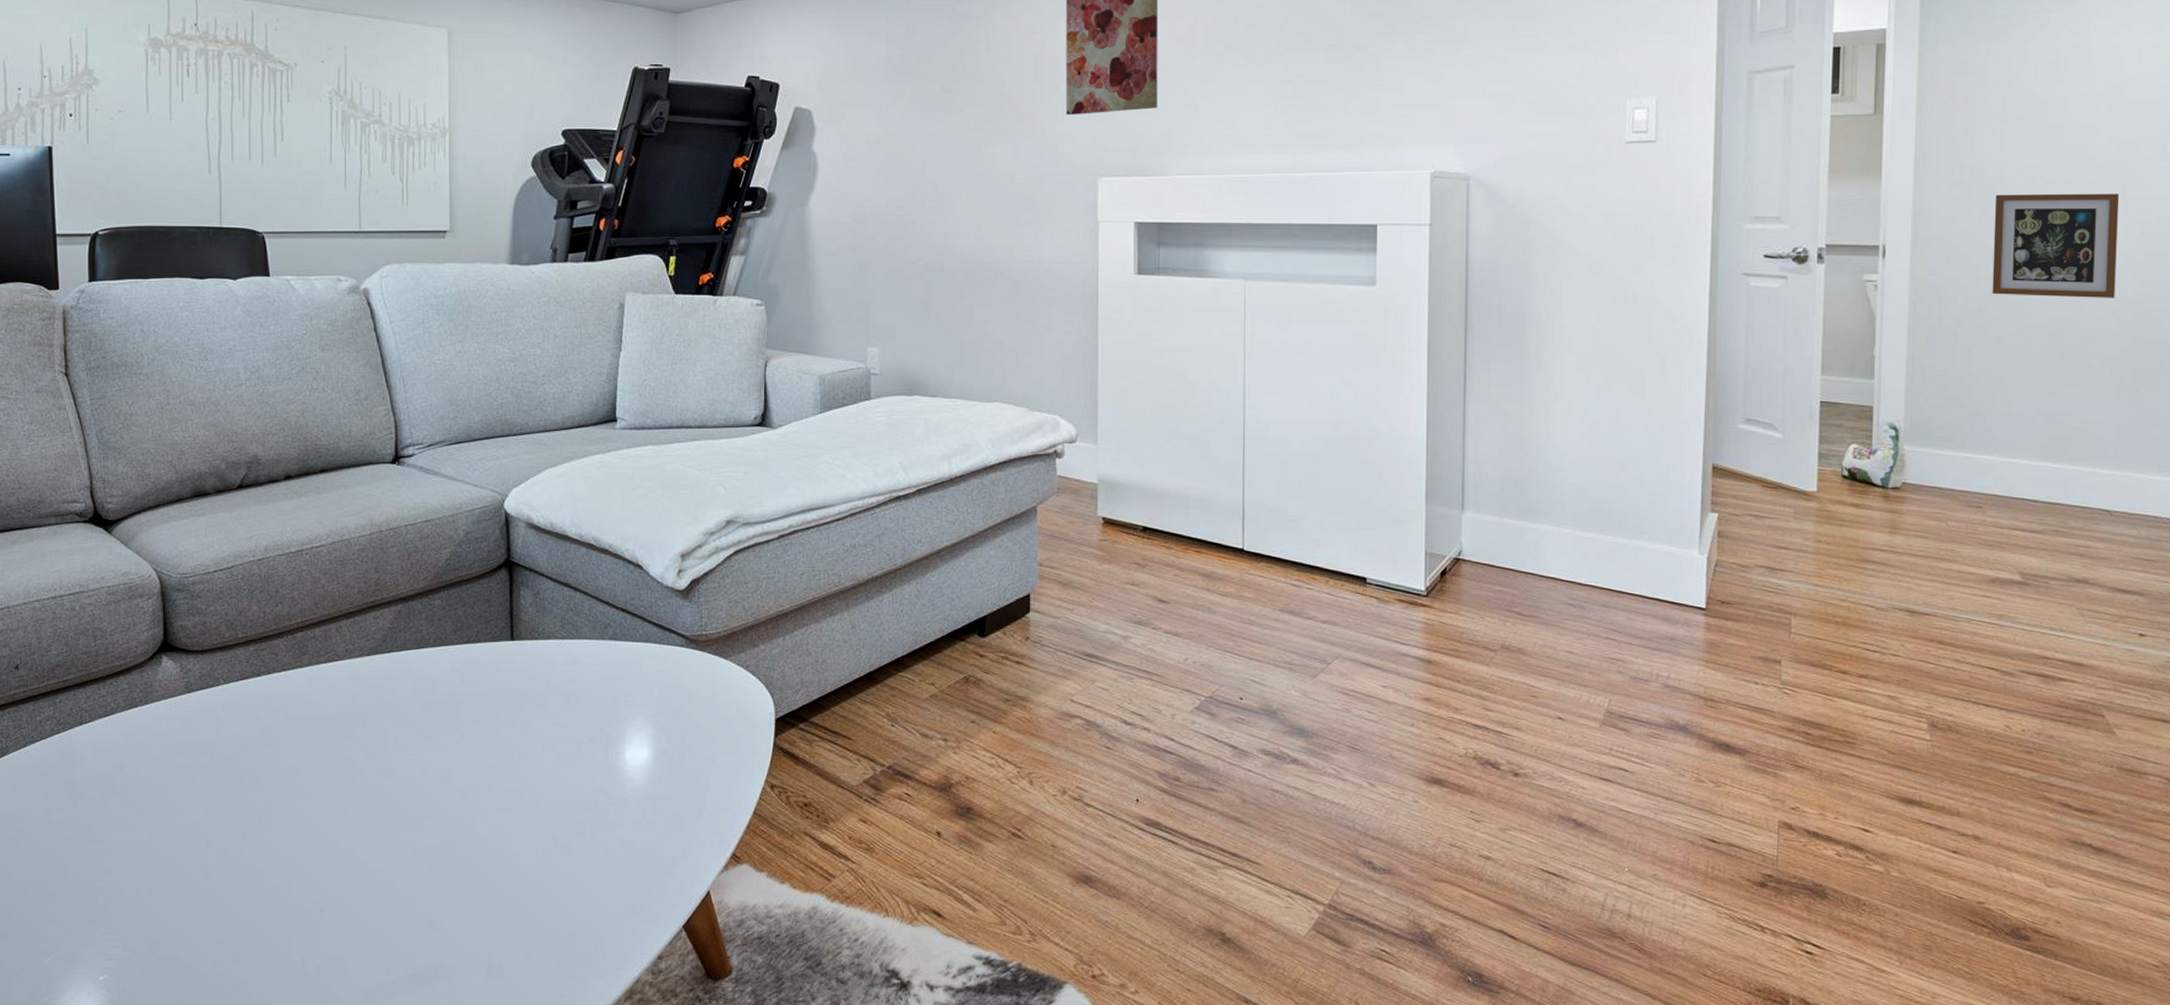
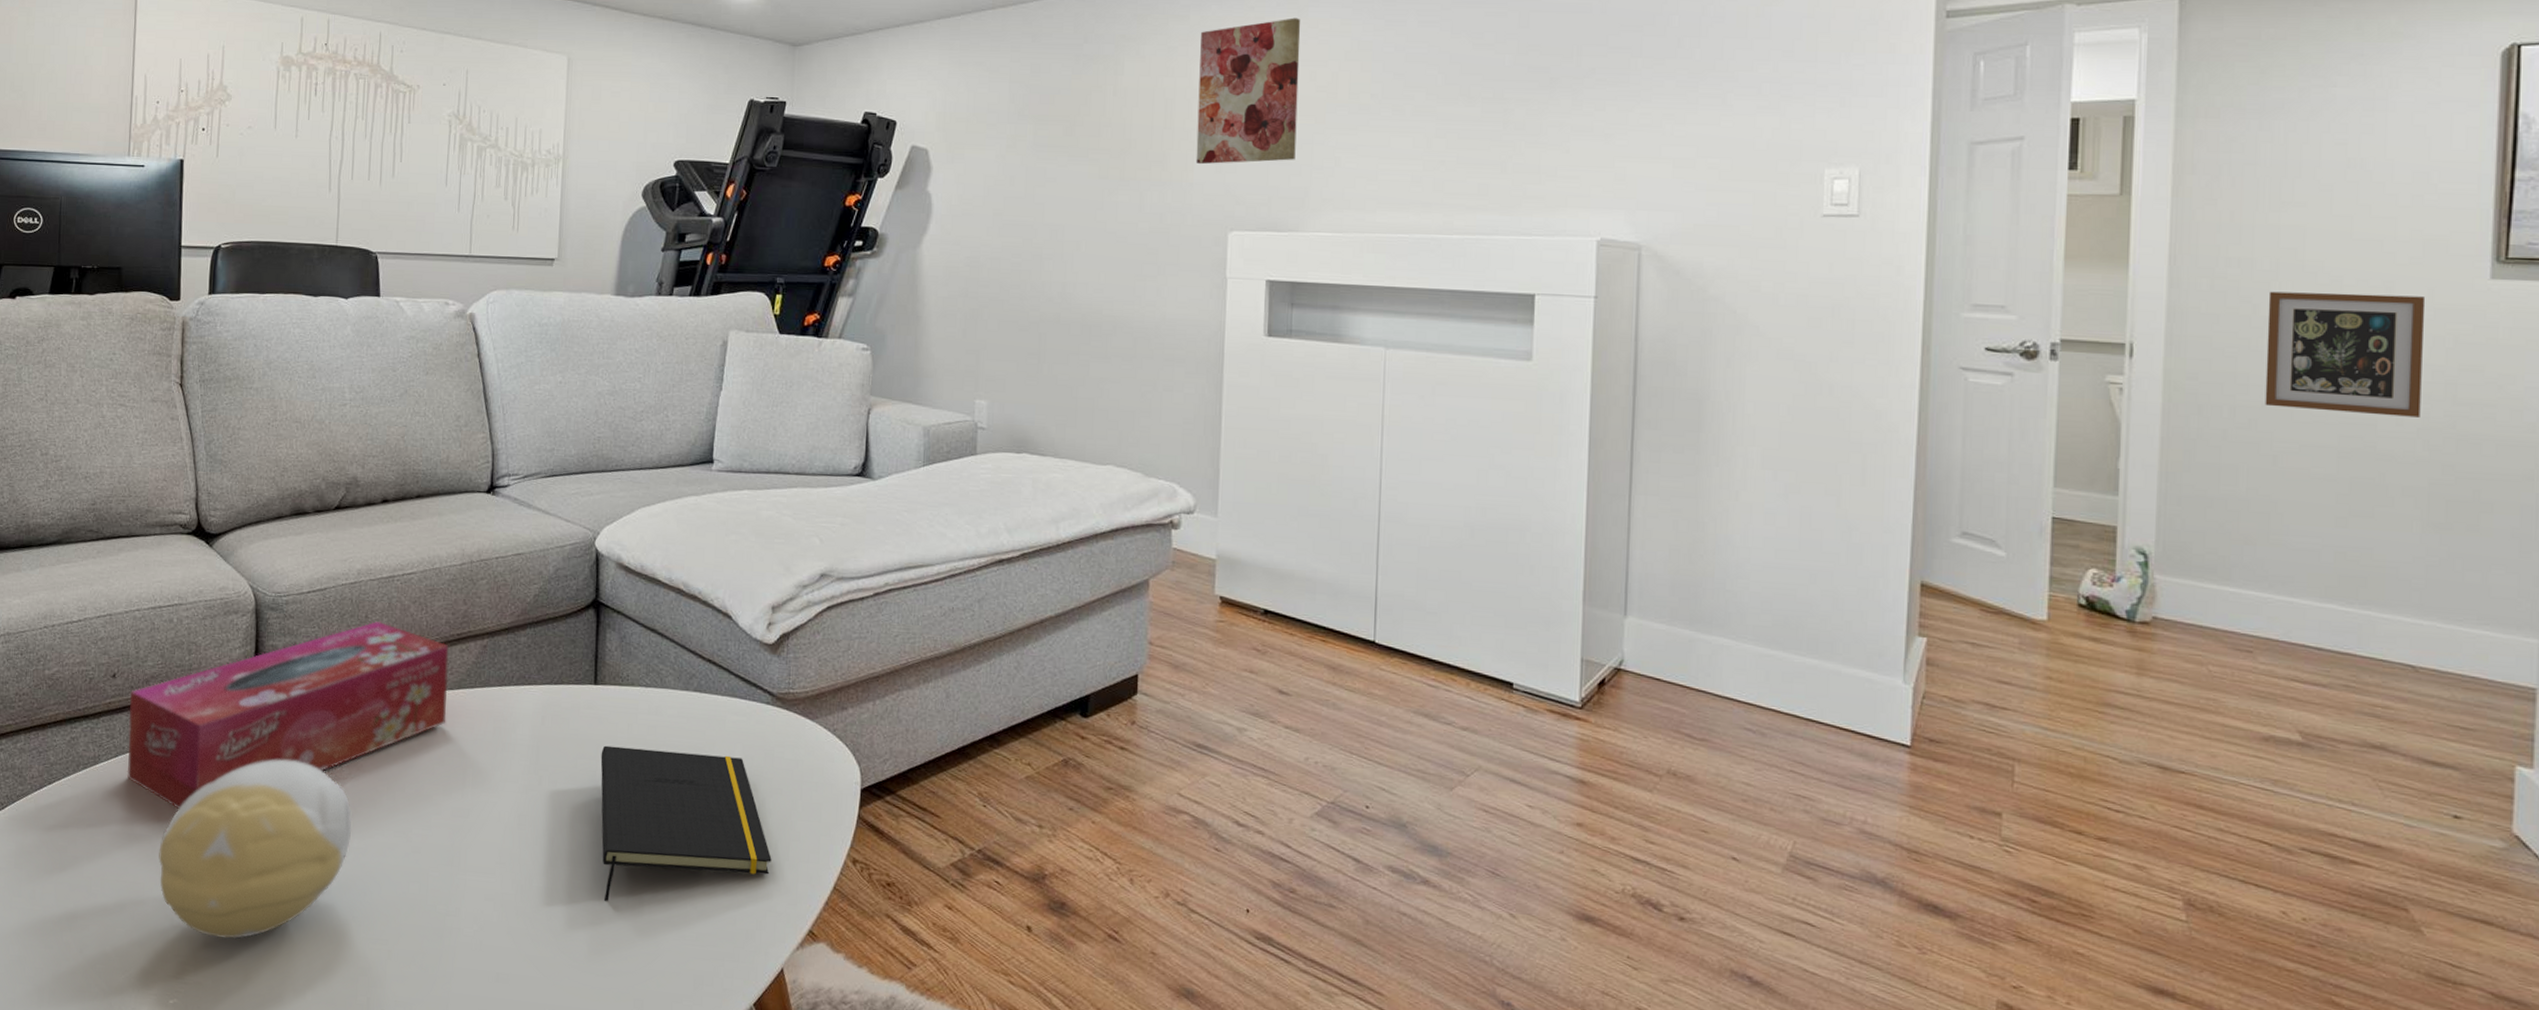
tissue box: none [35,594,365,792] -> present [127,621,449,809]
decorative ball: none [77,736,276,914] -> present [159,759,352,939]
notepad: none [521,697,693,844] -> present [600,745,772,901]

